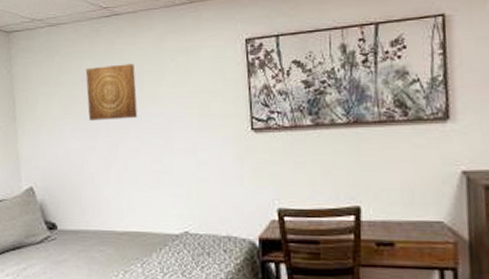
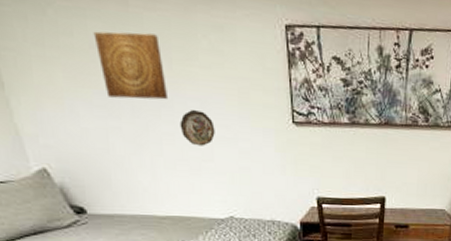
decorative plate: none [145,126,176,159] -> present [180,110,215,146]

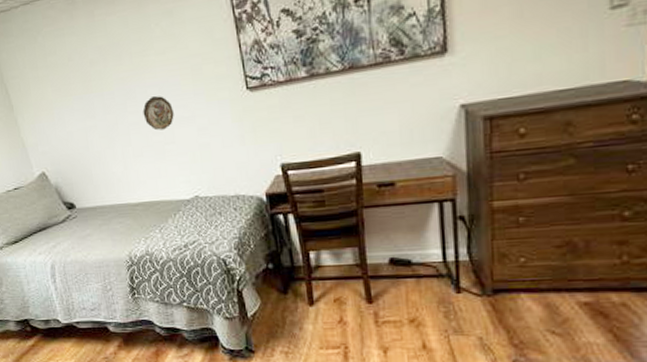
wall art: present [93,31,169,100] -> none [70,34,132,100]

